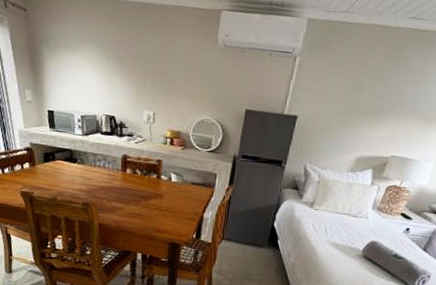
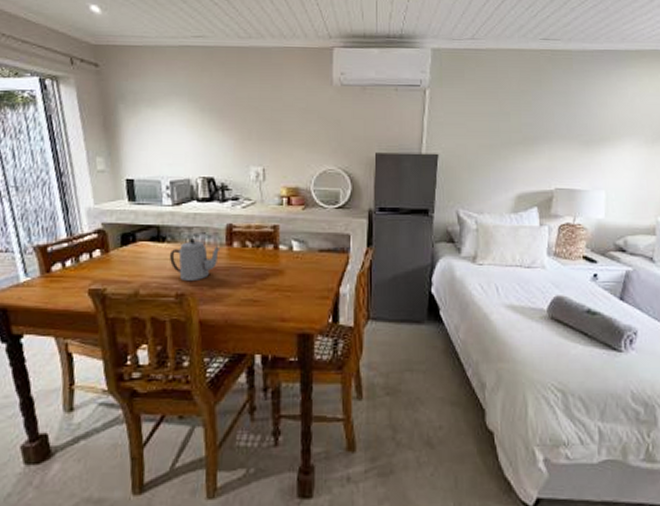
teapot: none [78,162,116,195] -> present [169,238,219,280]

